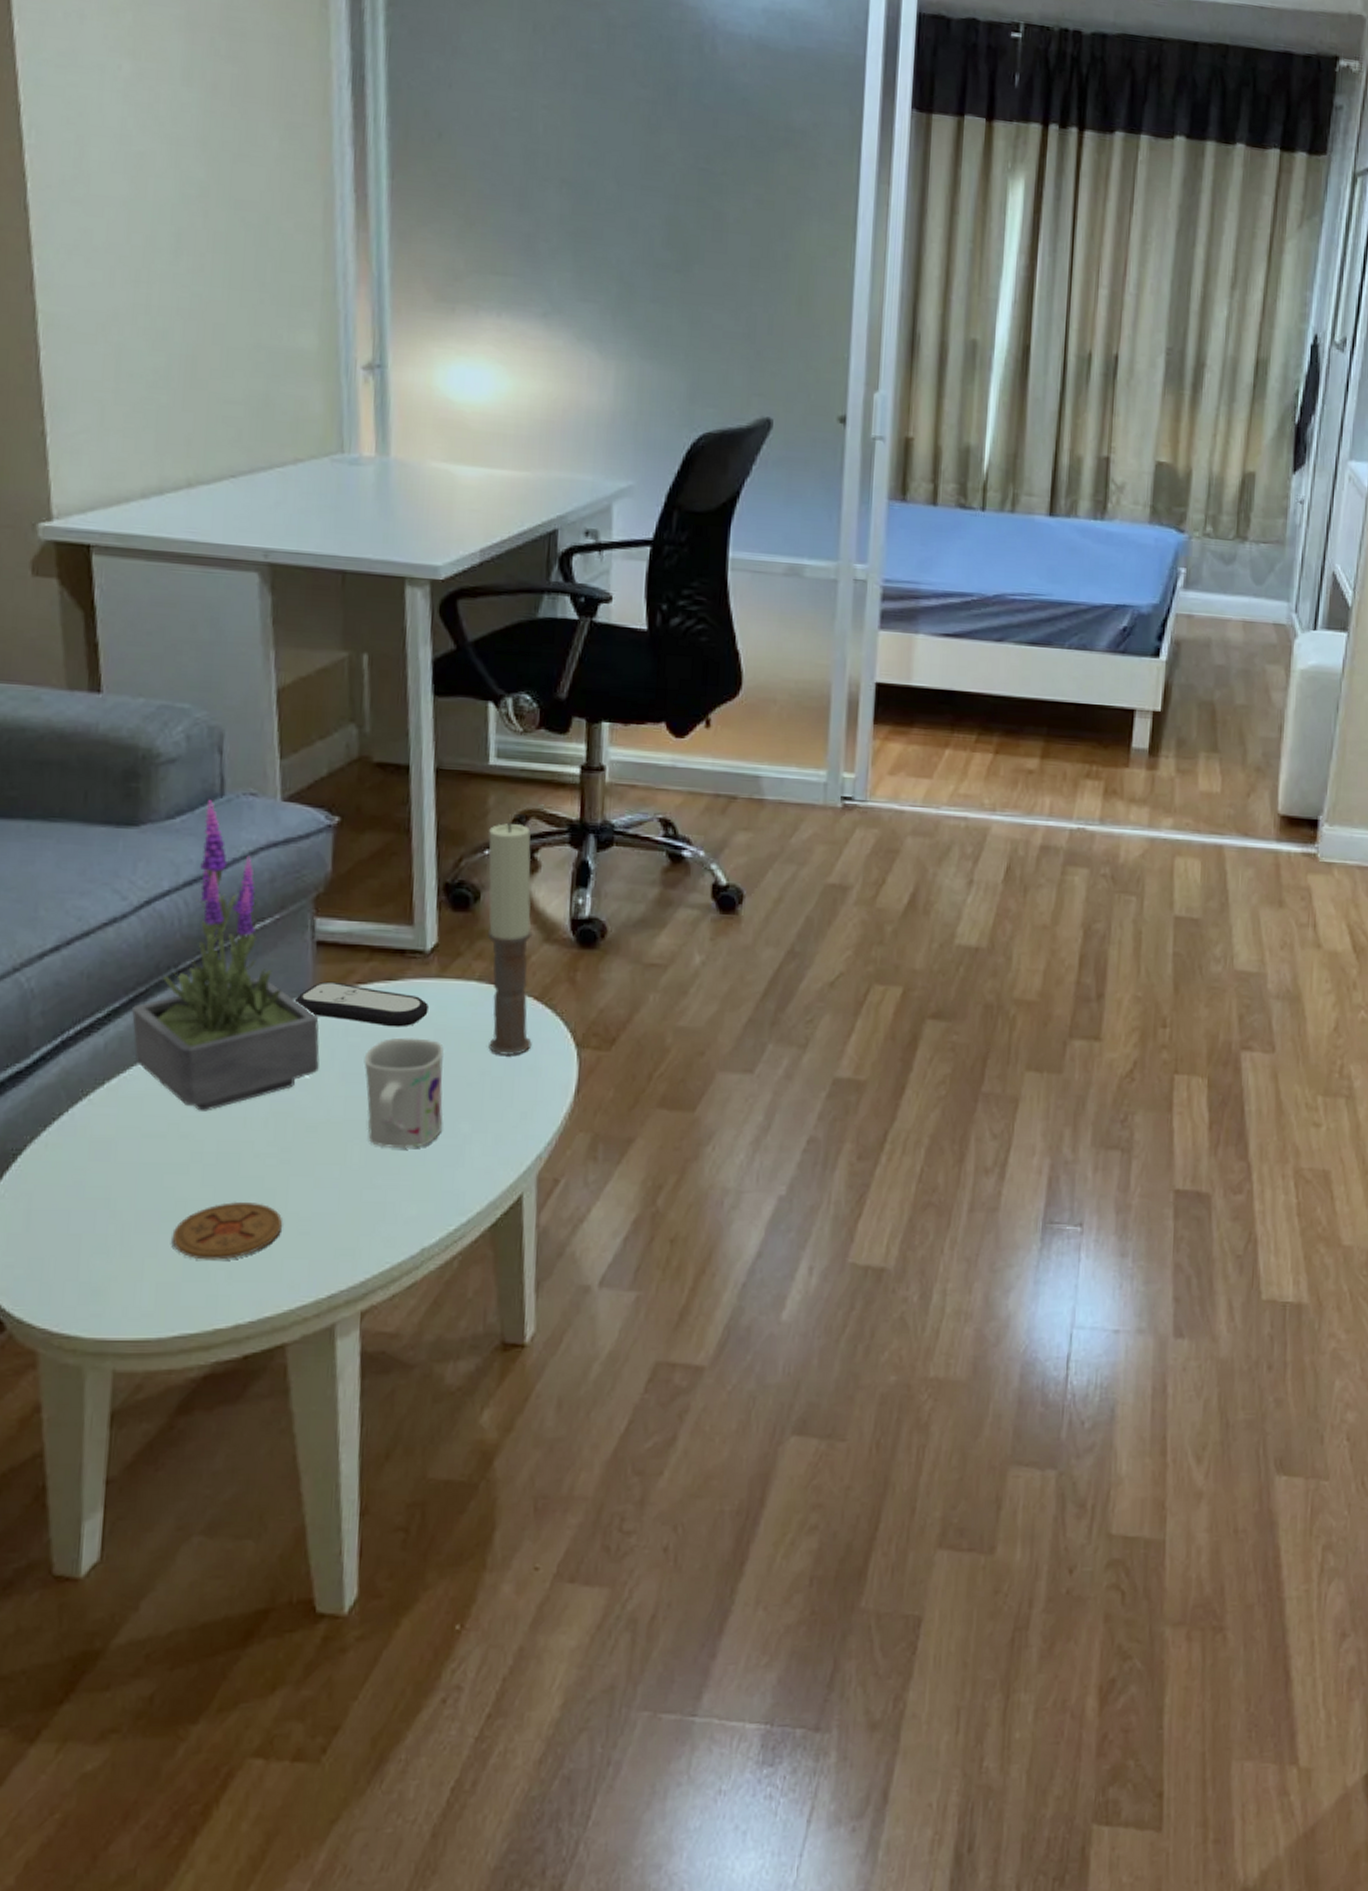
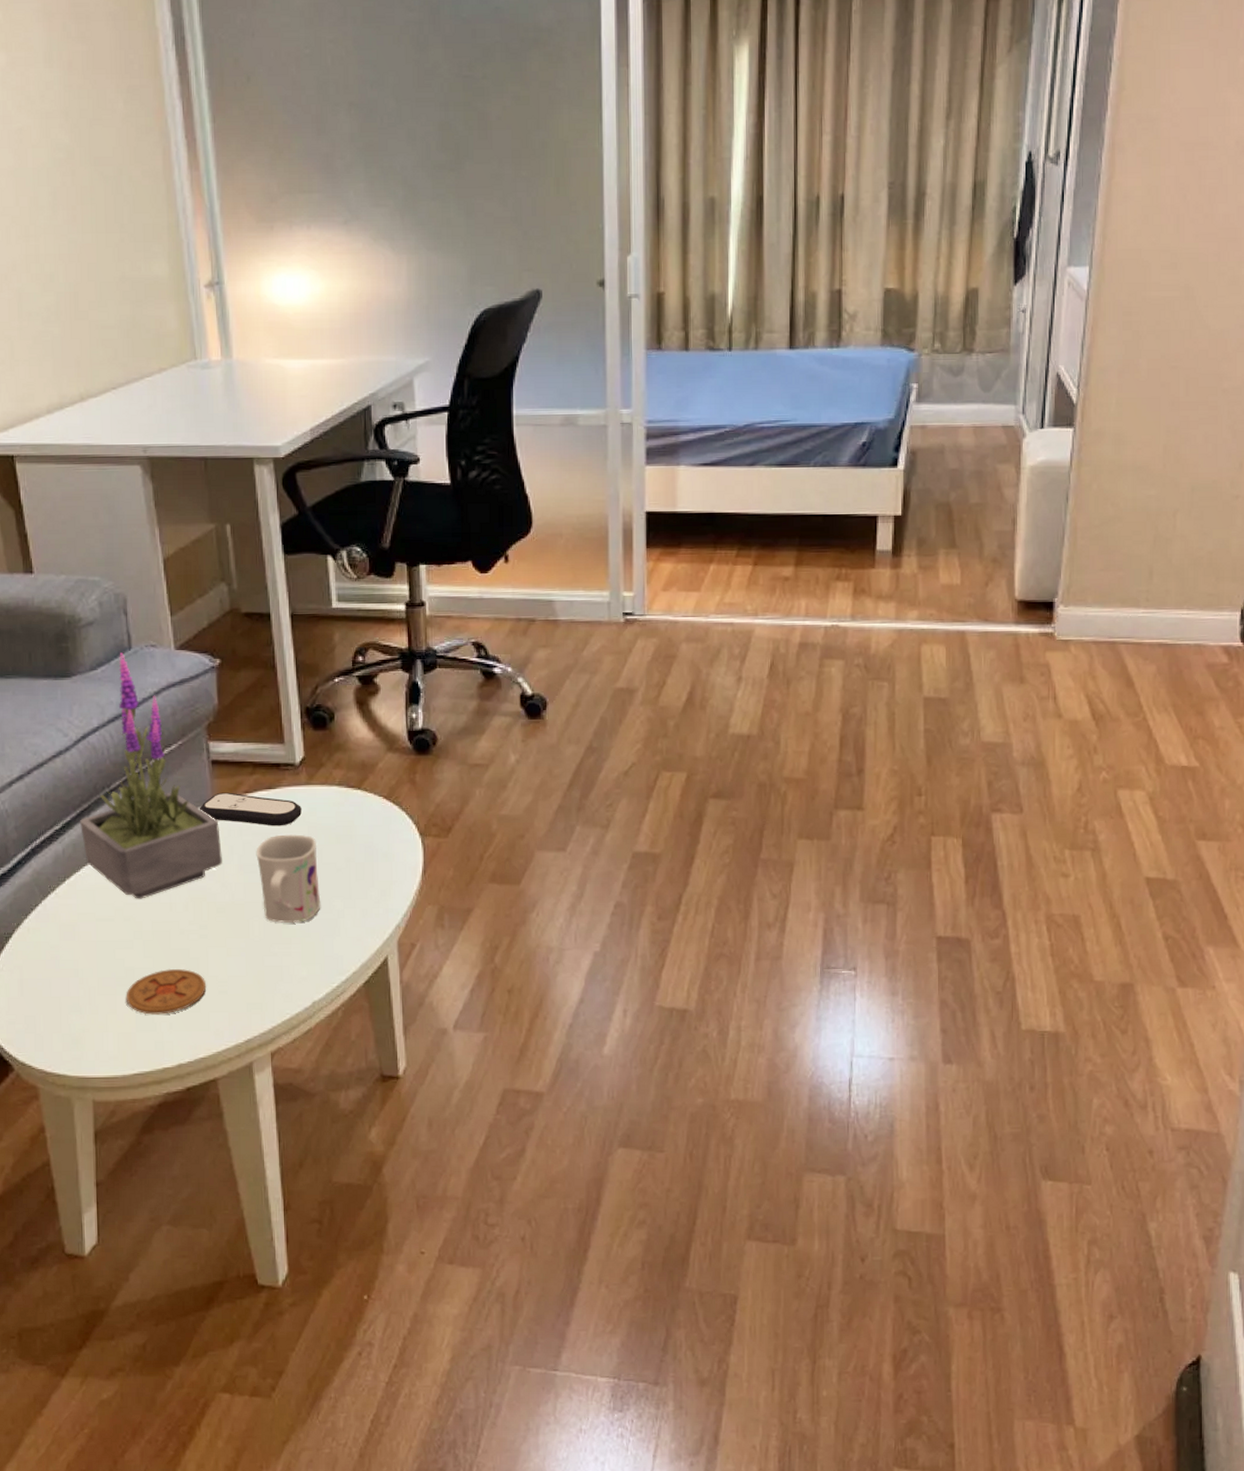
candle: present [487,822,533,1055] -> none [337,654,385,845]

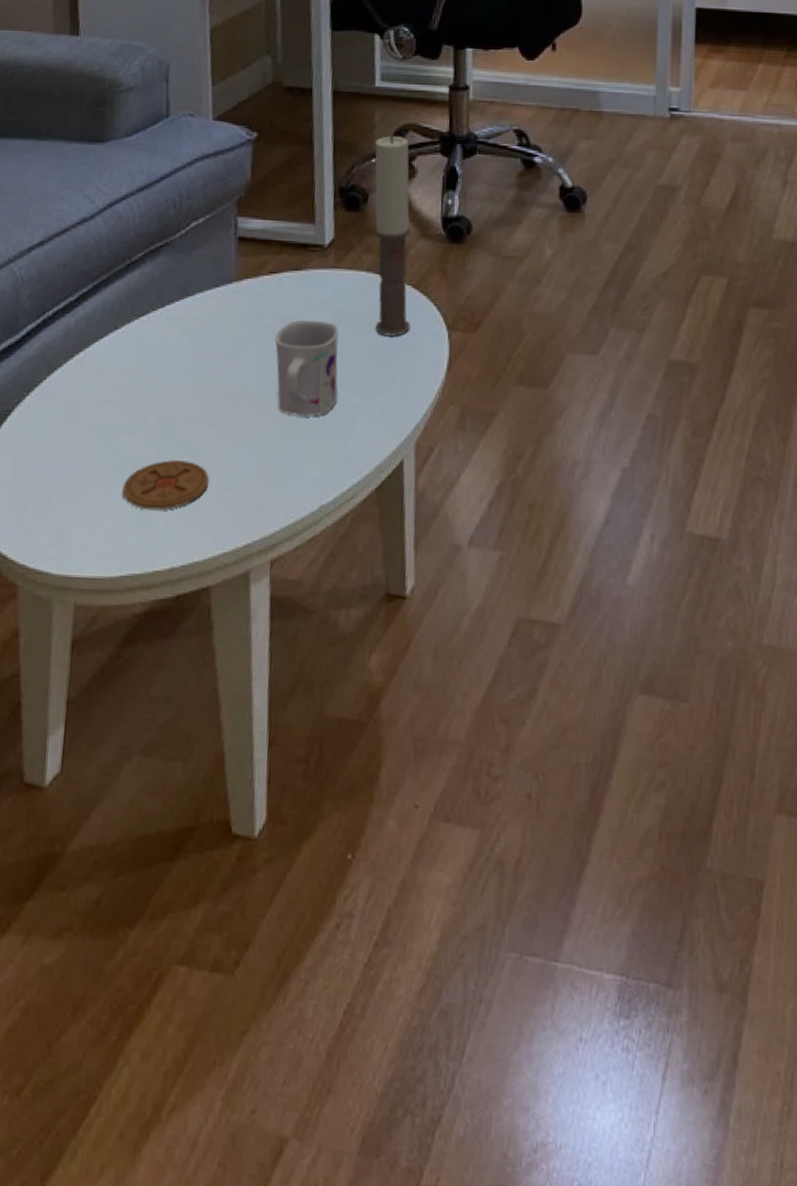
potted plant: present [80,652,222,899] -> none [96,120,240,381]
remote control: present [199,792,303,826] -> none [220,271,328,311]
candle: none [337,654,385,845] -> present [374,135,411,336]

